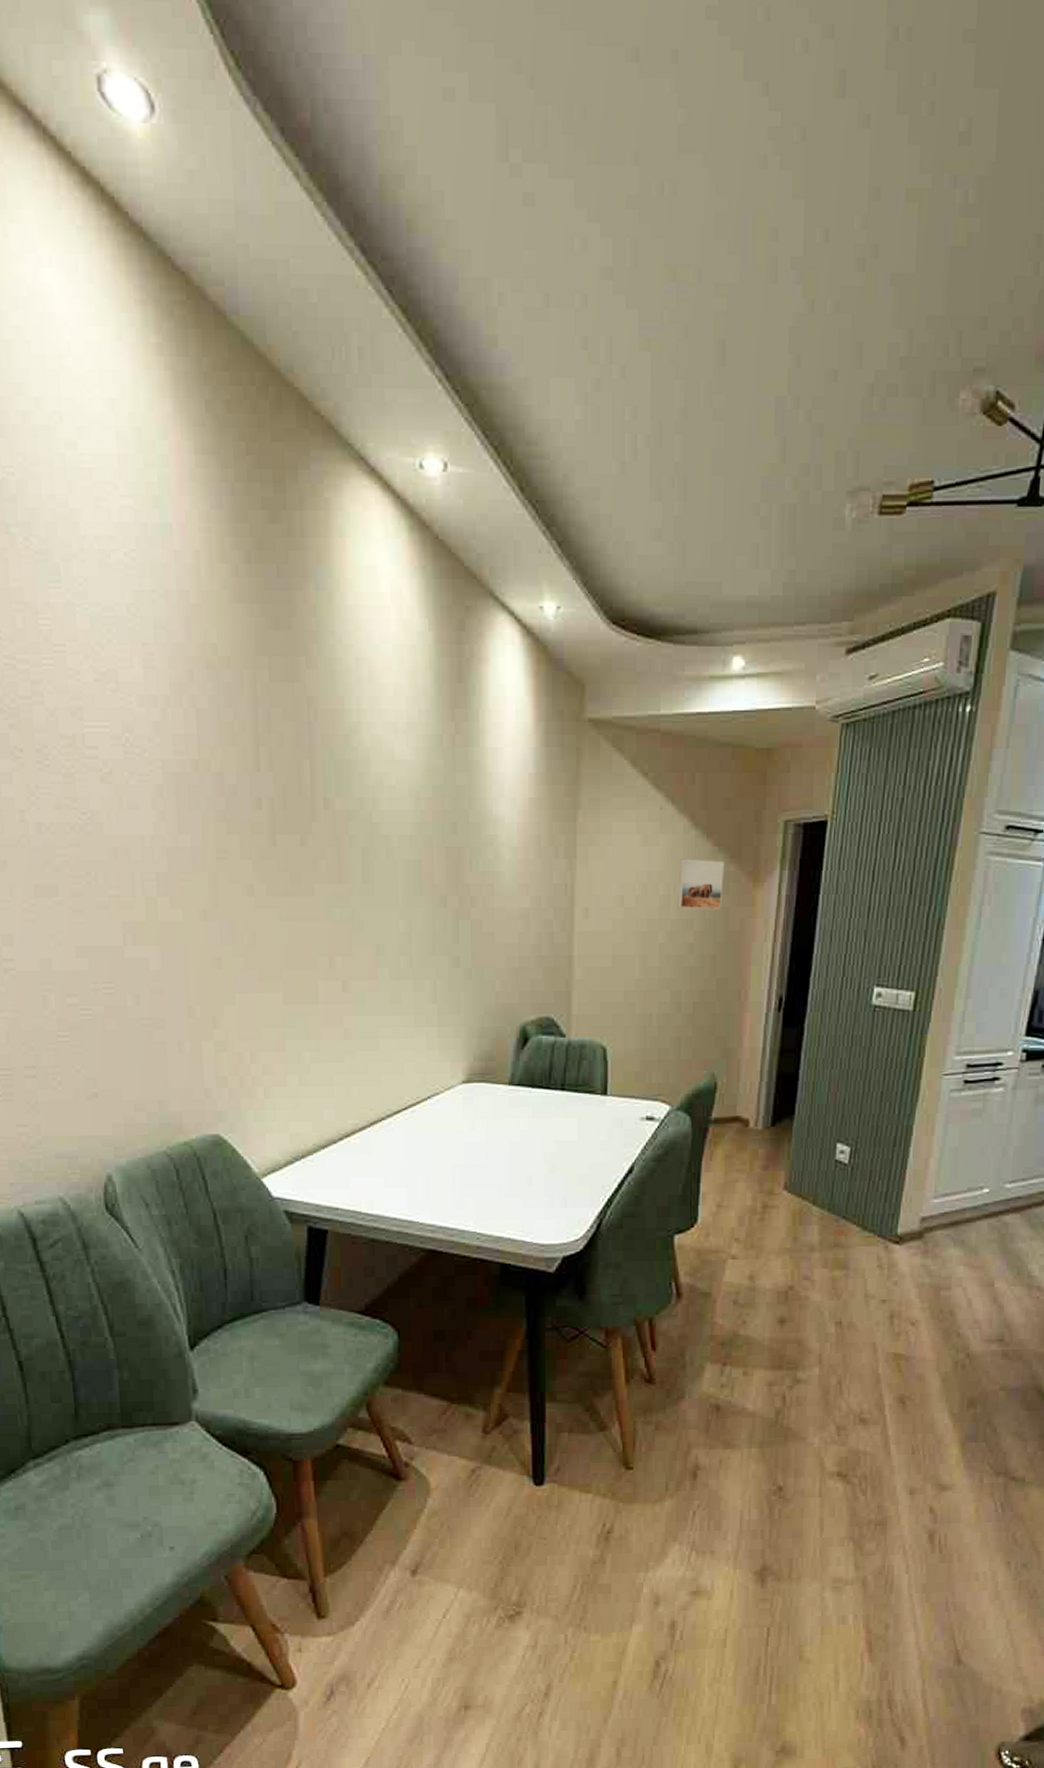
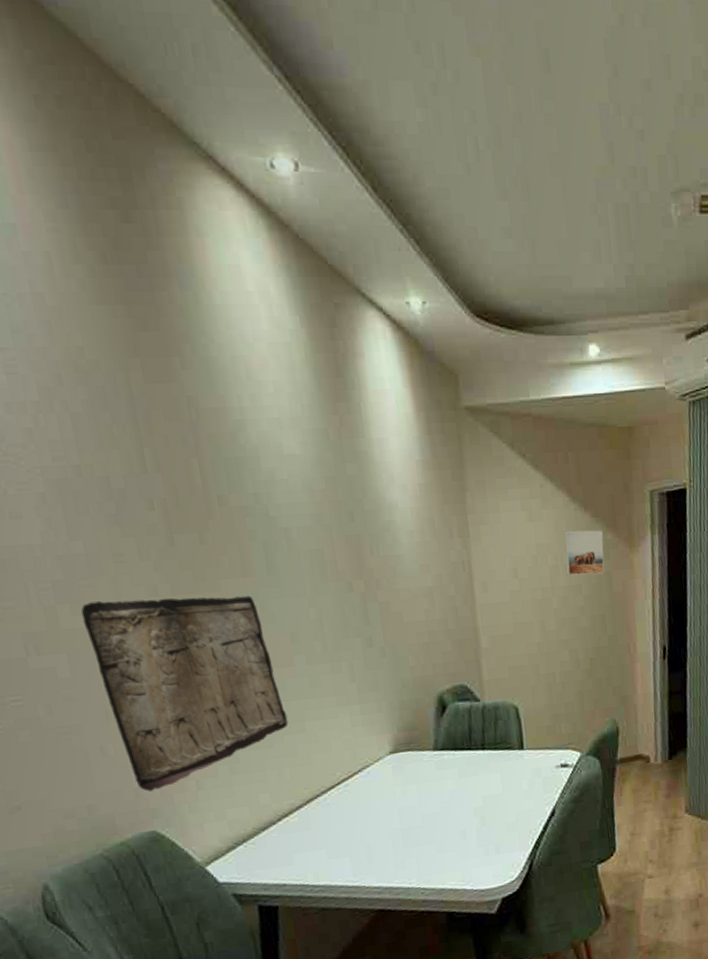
stone relief: none [179,895,363,1093] -> present [80,595,289,792]

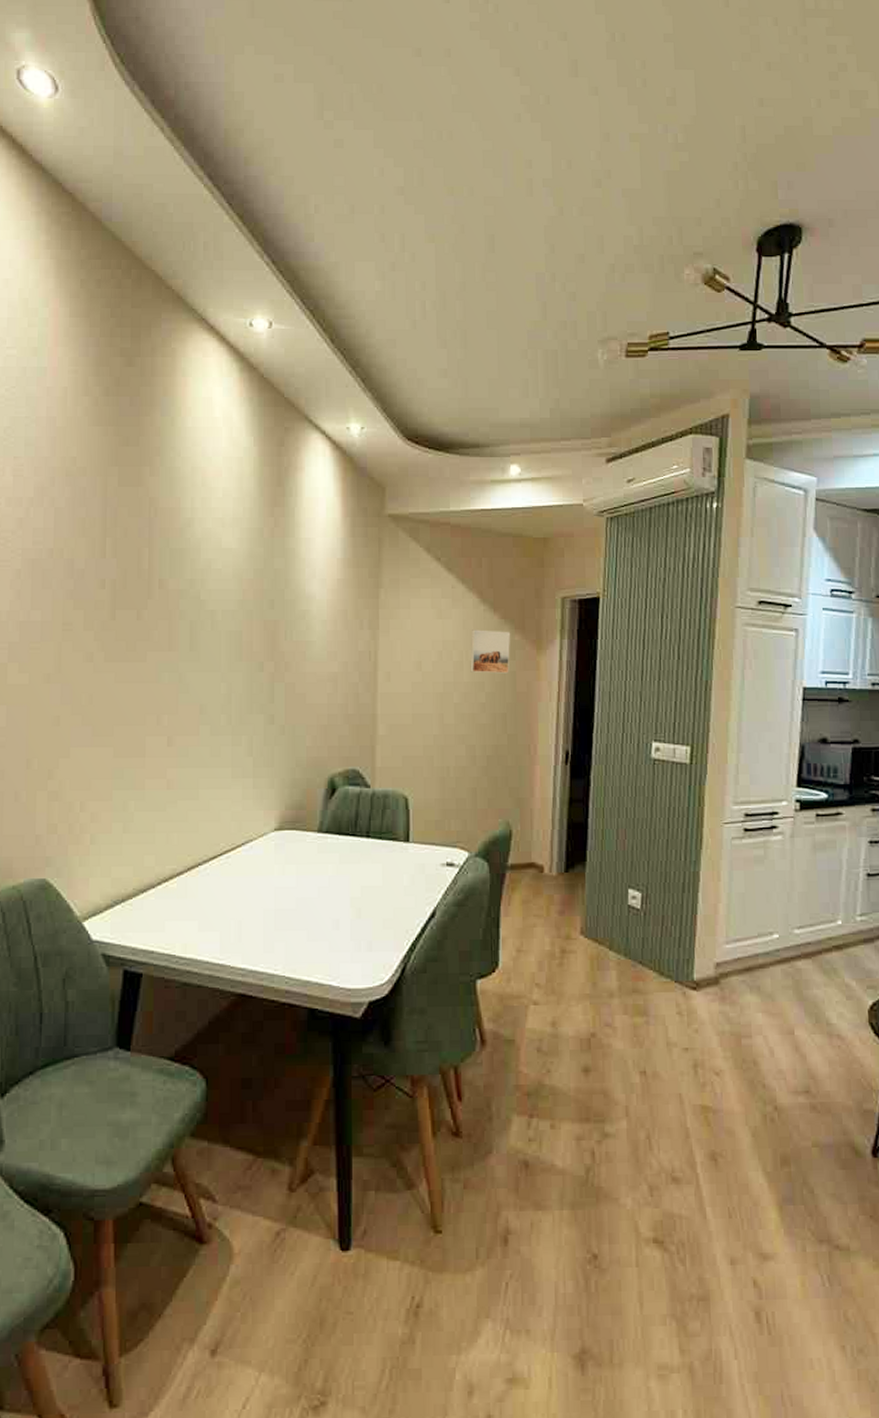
stone relief: present [80,595,289,792] -> none [26,661,184,840]

